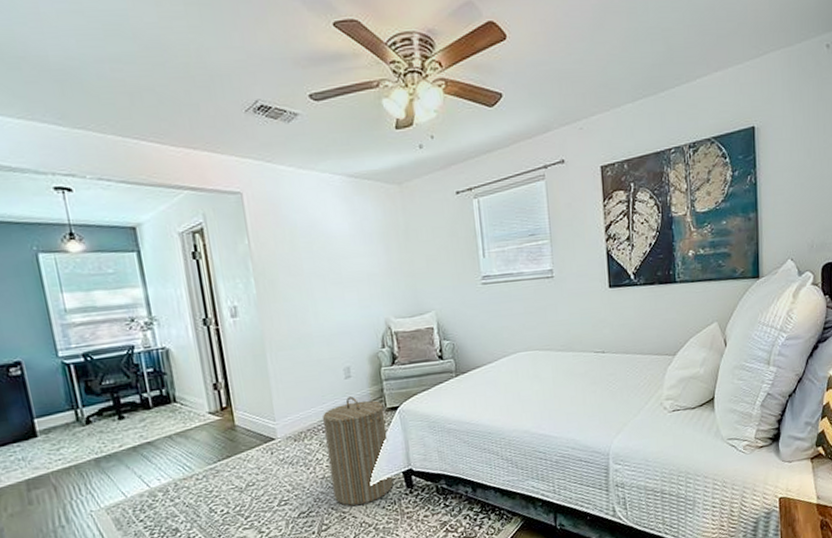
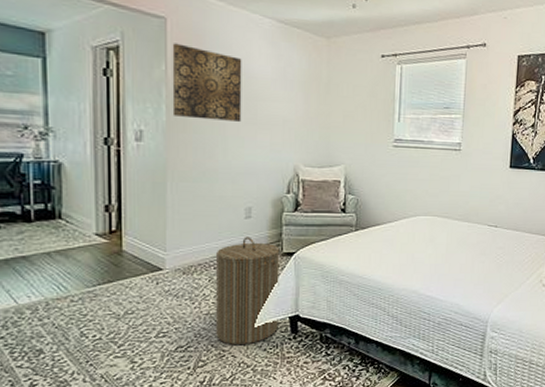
wall art: none [251,215,328,288] -> present [172,43,242,122]

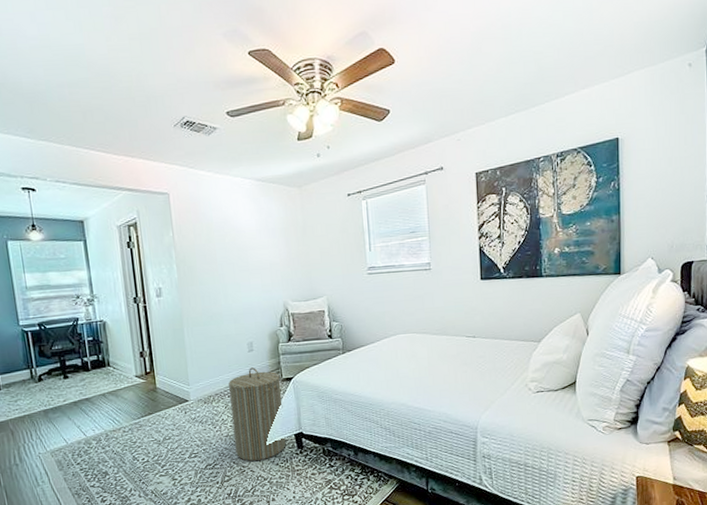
wall art: present [172,43,242,122] -> none [175,212,236,273]

